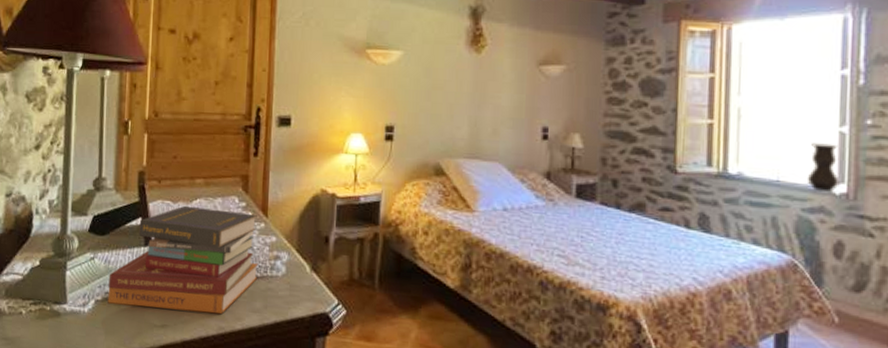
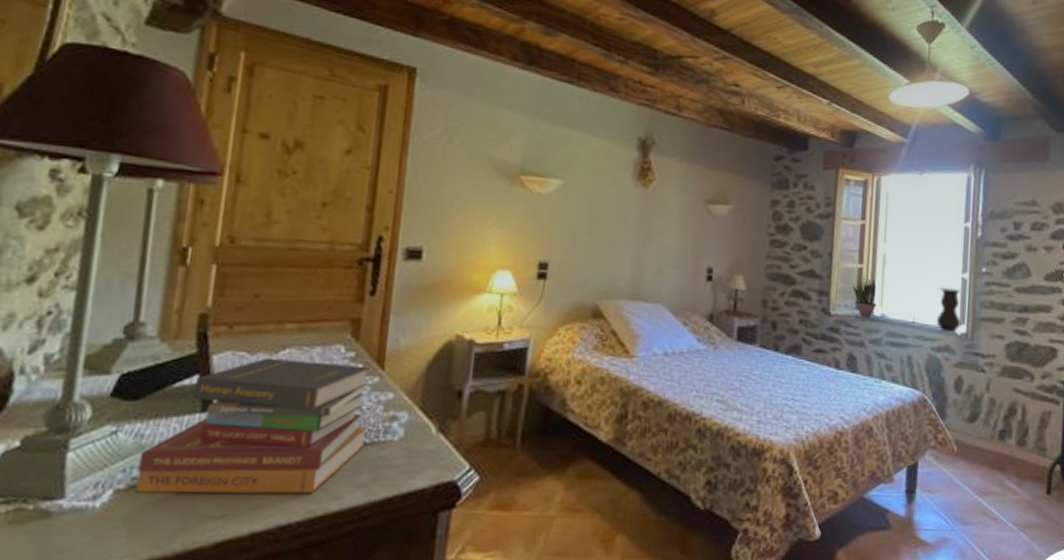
potted plant: none [702,133,732,175] -> present [853,277,877,317]

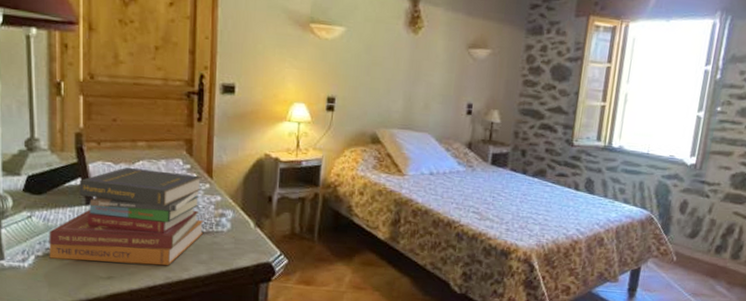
potted plant: present [853,277,877,317] -> none [595,113,617,148]
vase: present [936,288,961,333] -> none [668,124,694,164]

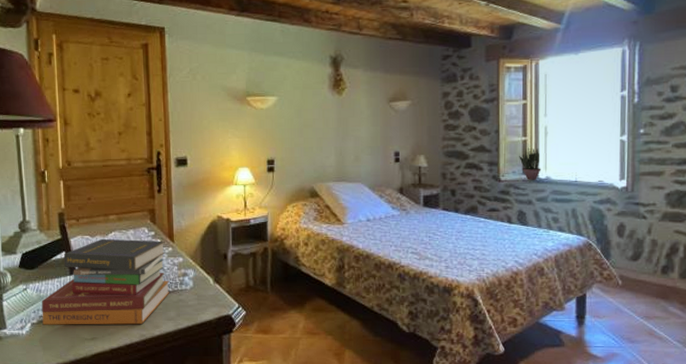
potted plant: none [595,113,617,148] -> present [519,147,541,180]

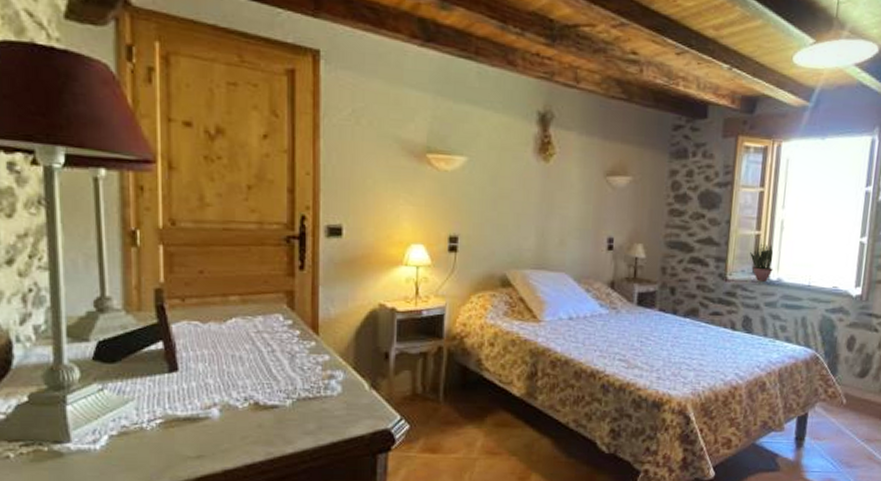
books: present [41,238,170,325] -> none [125,326,310,440]

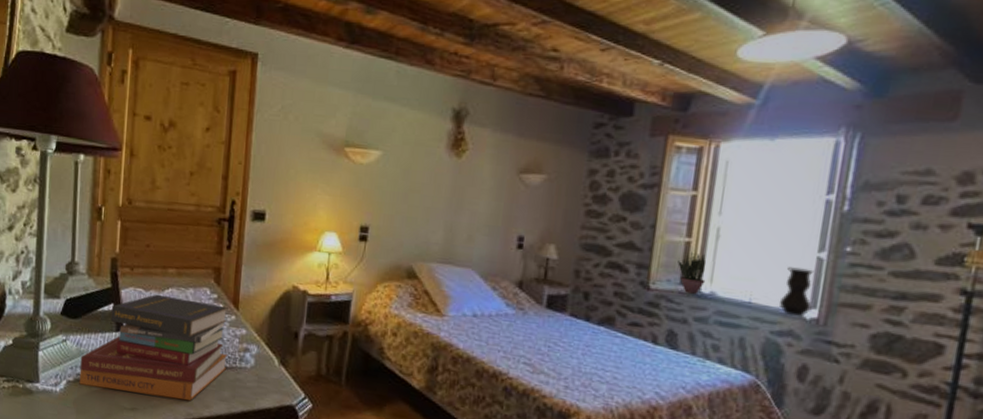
books: none [125,326,310,440] -> present [79,294,228,401]
vase: none [831,252,858,296] -> present [778,267,814,318]

